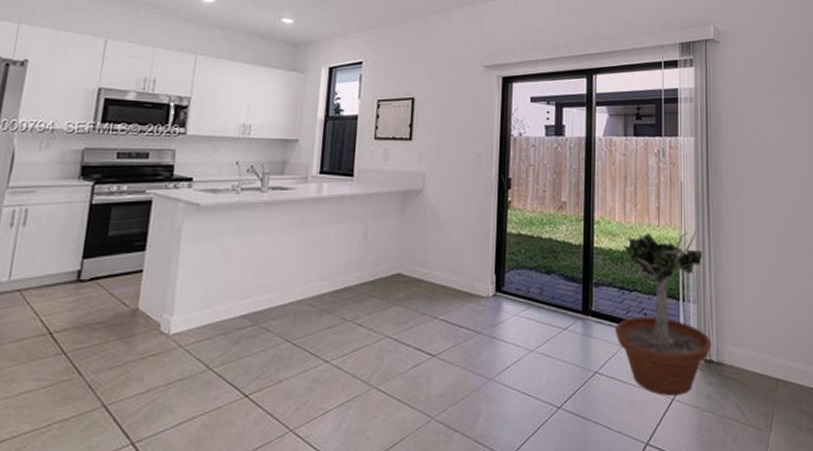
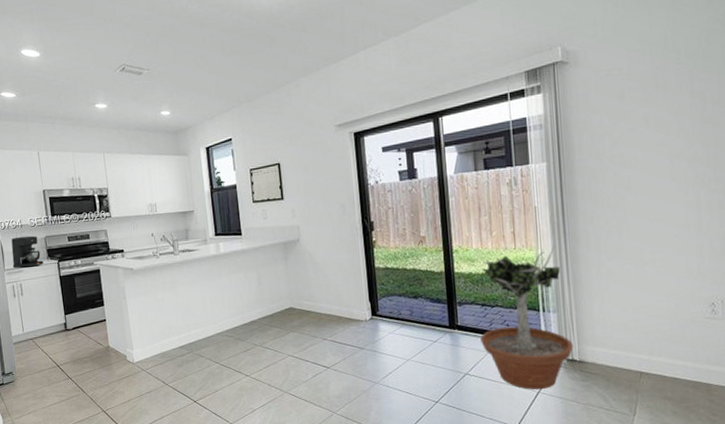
coffee maker: none [21,144,72,187] -> present [11,235,44,268]

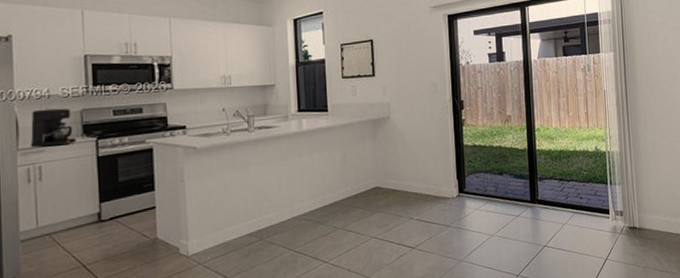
potted tree: present [480,246,574,389] -> none [558,126,635,257]

